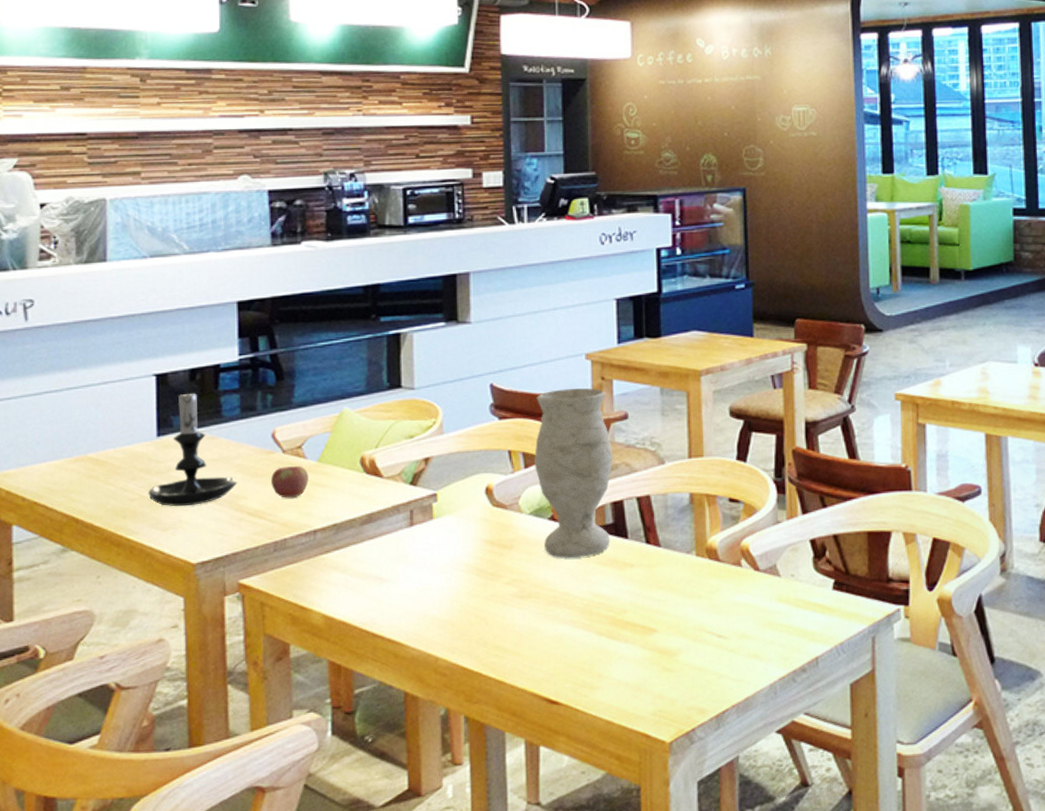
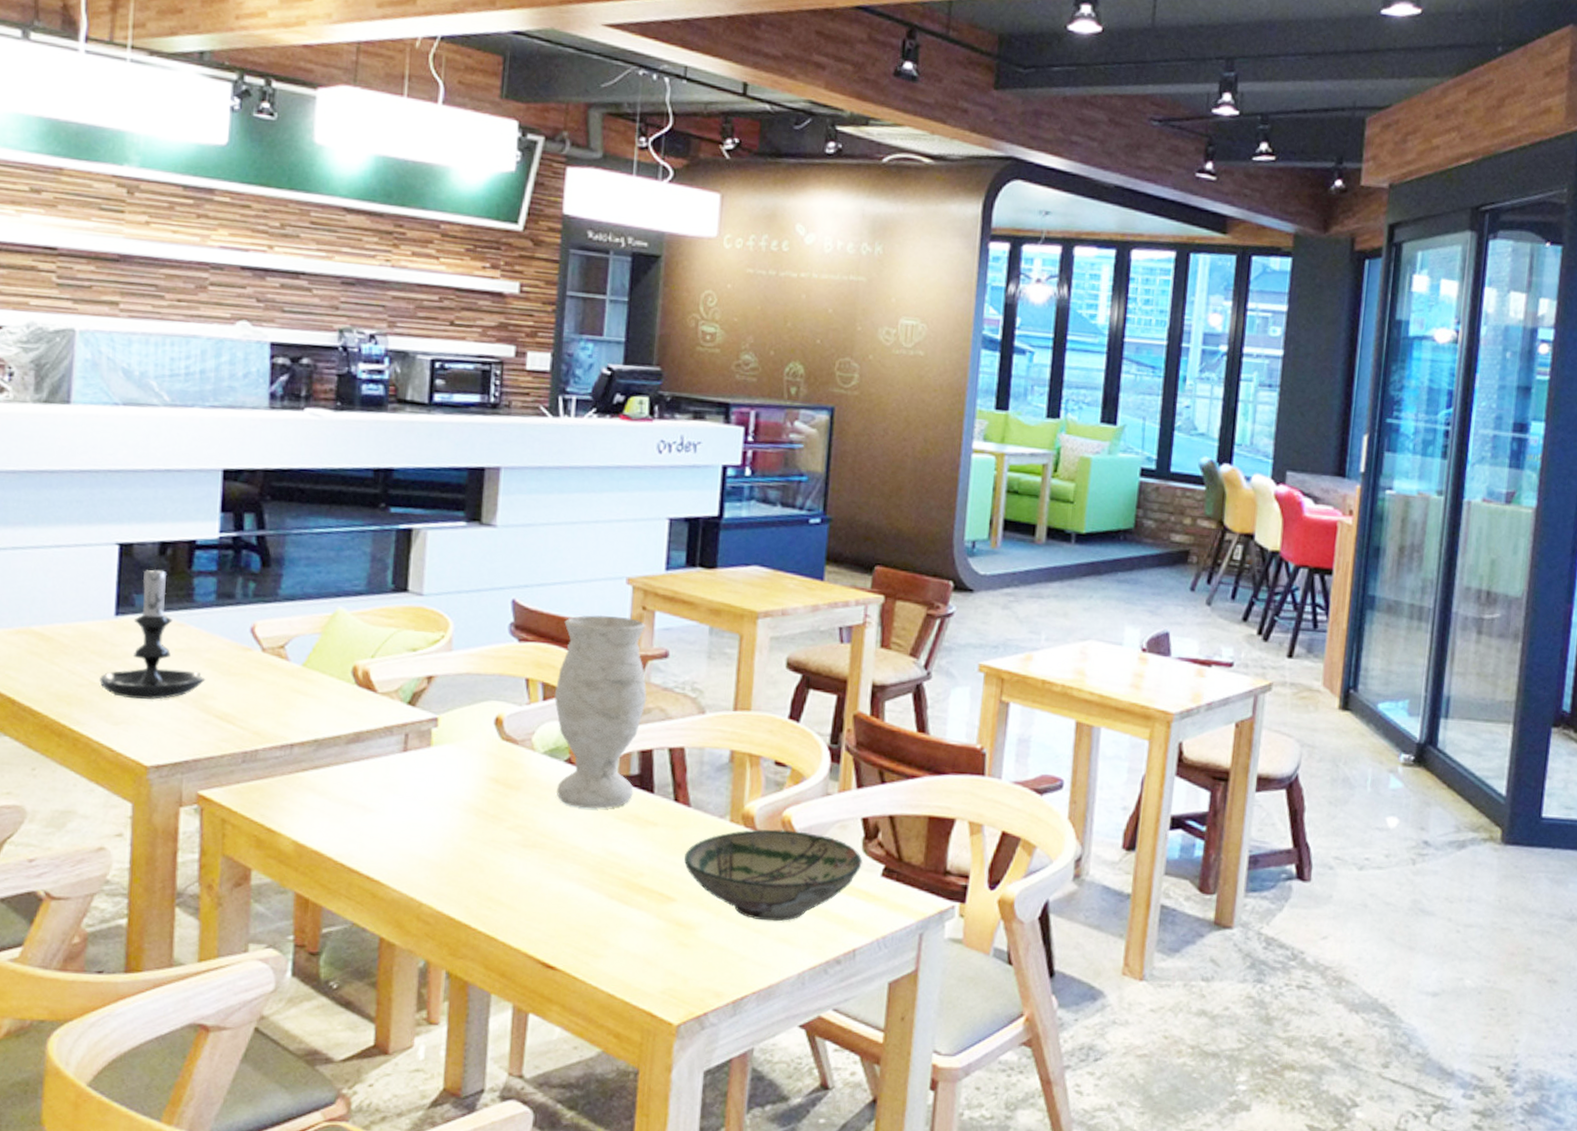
apple: present [271,466,309,498] -> none [245,667,290,704]
bowl: none [660,557,815,641] -> present [684,829,863,922]

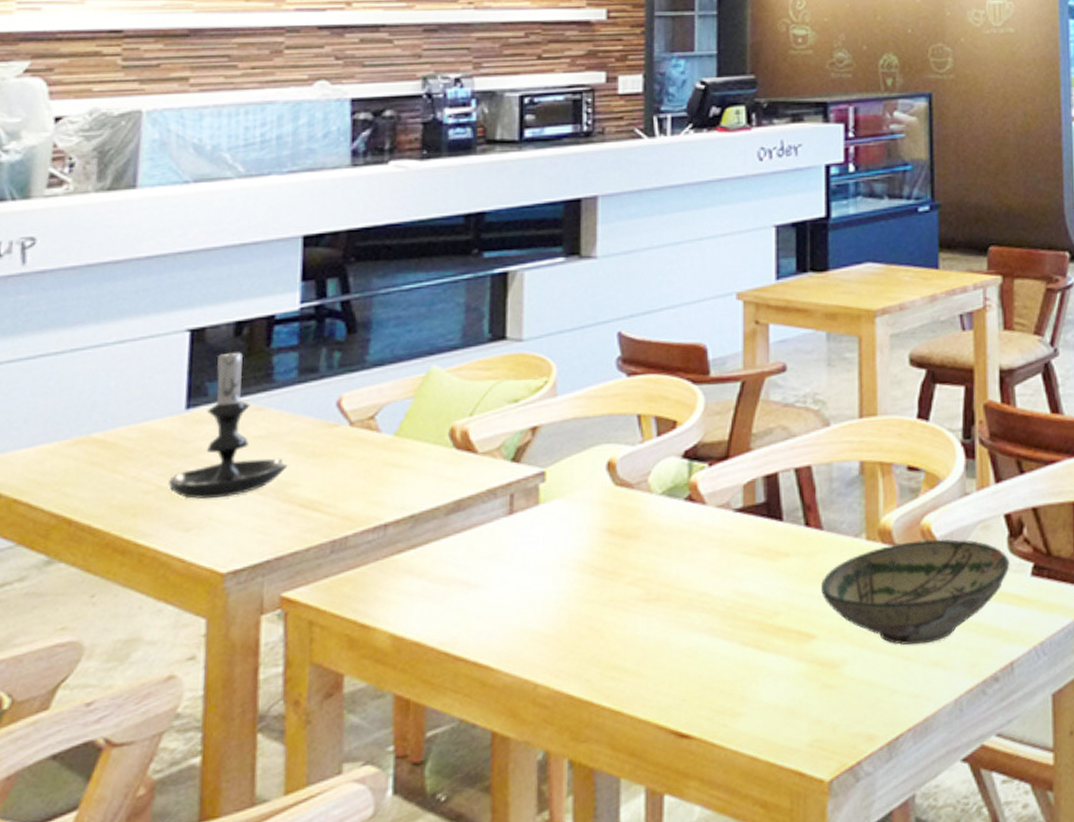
vase: present [554,614,647,809] -> none [668,335,767,549]

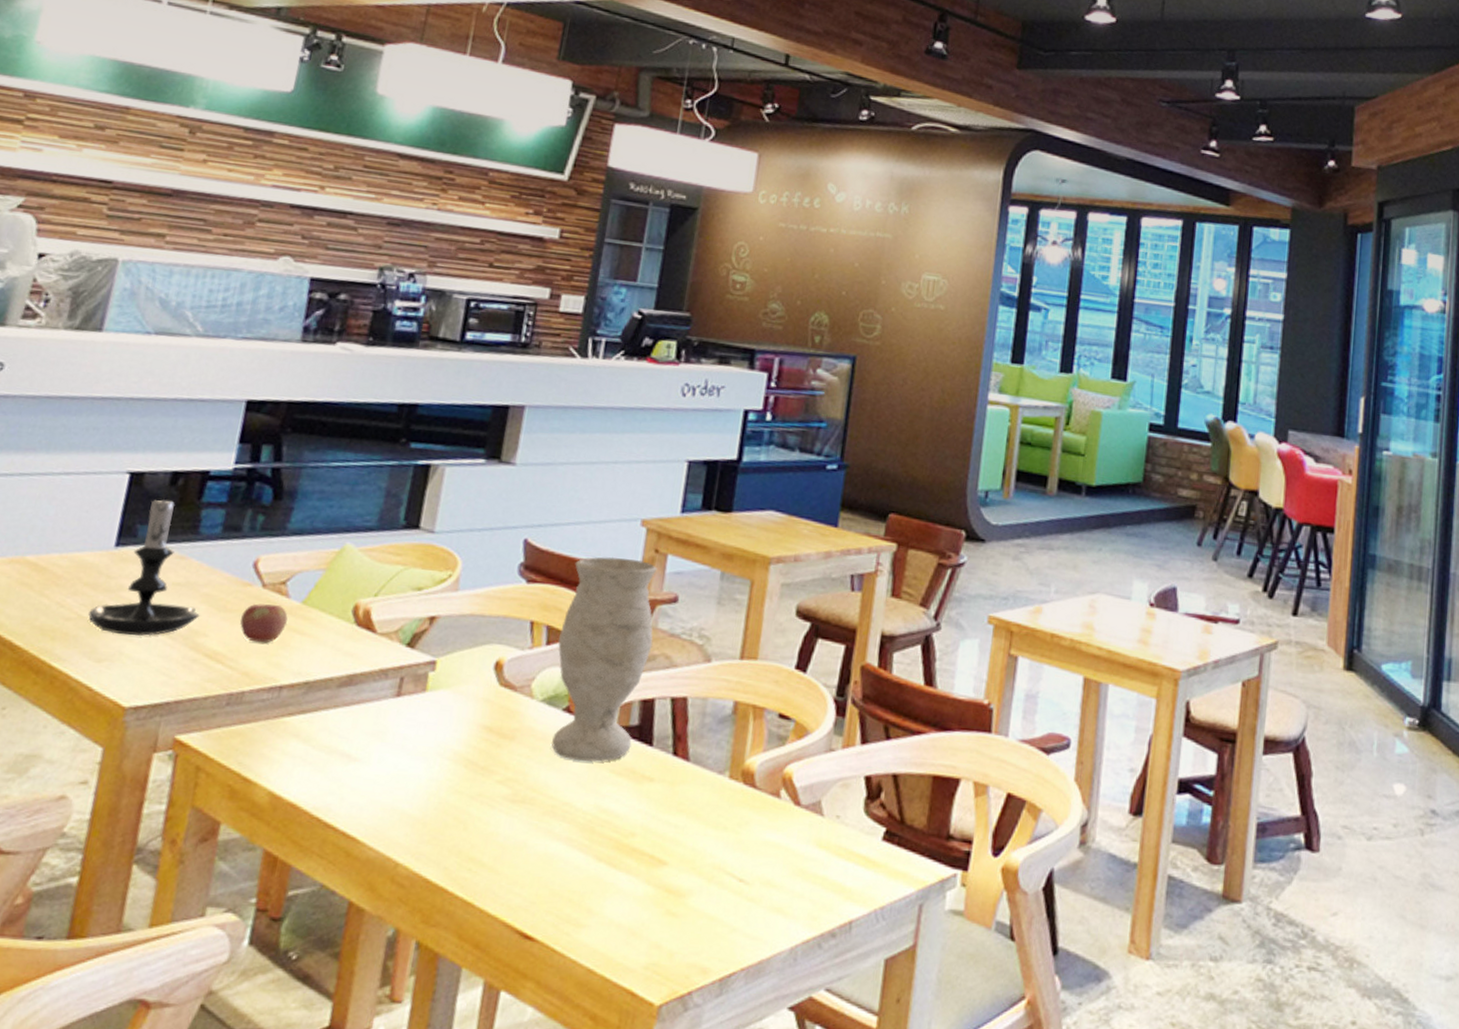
apple: none [332,442,382,484] -> present [240,604,288,643]
vase: none [668,335,767,549] -> present [551,556,658,762]
bowl: present [821,539,1010,646] -> none [678,787,864,889]

